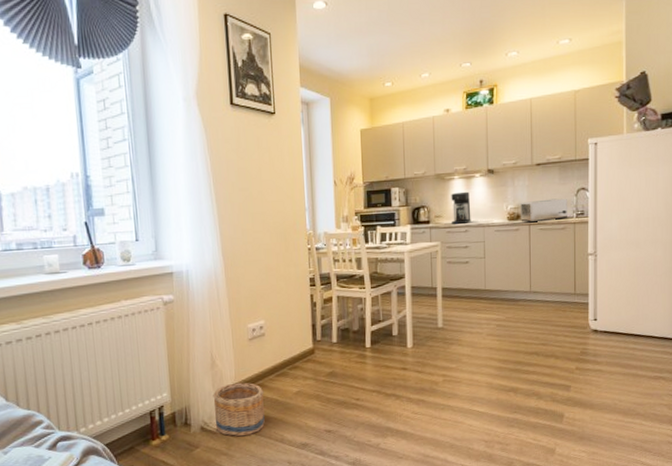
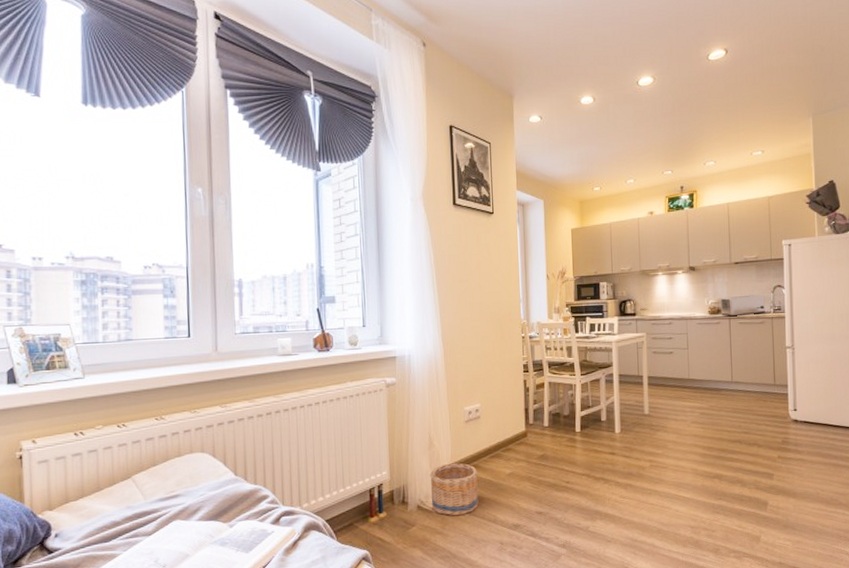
coffee maker: present [451,191,471,225] -> none [655,286,675,318]

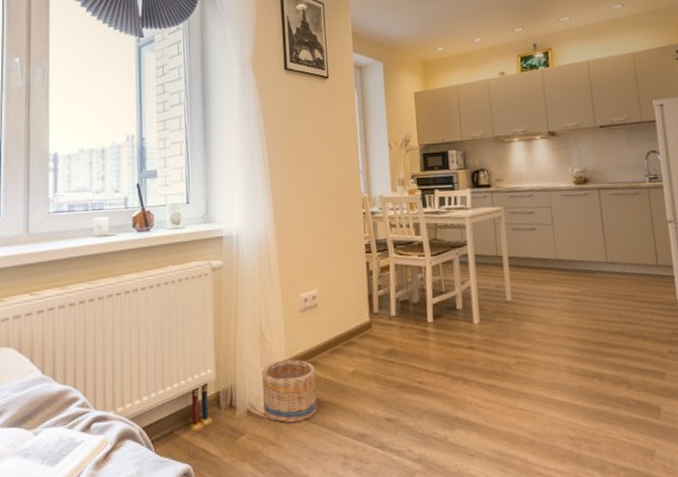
toaster: present [721,294,766,317] -> none [587,161,640,187]

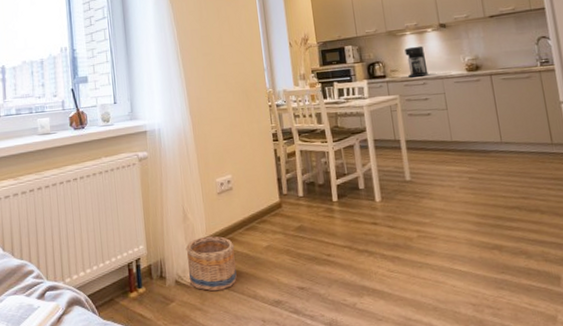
coffee maker: none [511,154,535,190] -> present [404,46,428,79]

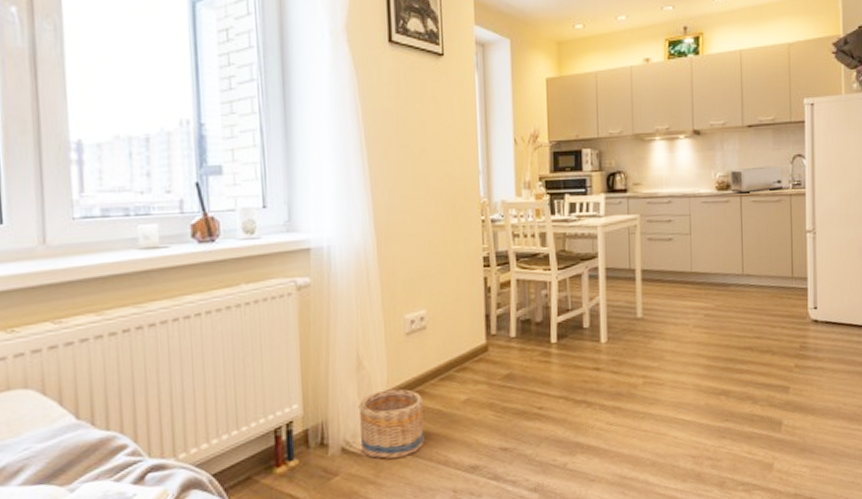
coffee maker: present [404,46,428,79] -> none [652,155,675,195]
toaster: none [478,47,532,73] -> present [731,165,784,194]

